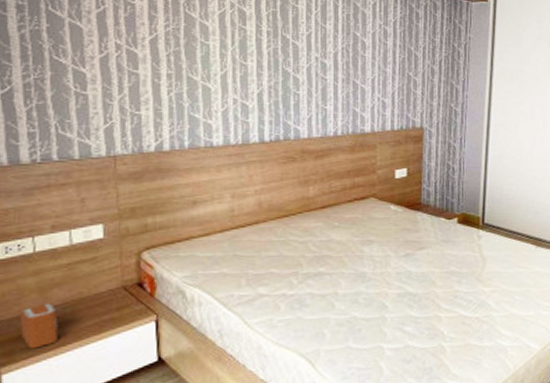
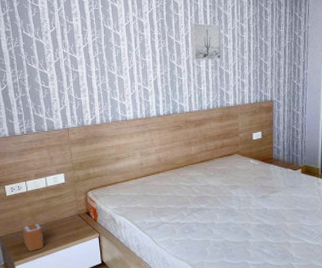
wall art: none [314,19,357,71] -> present [190,22,222,61]

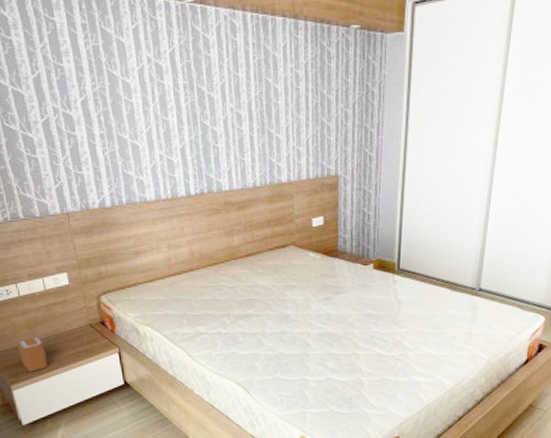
wall art: present [190,22,222,61] -> none [227,67,271,121]

